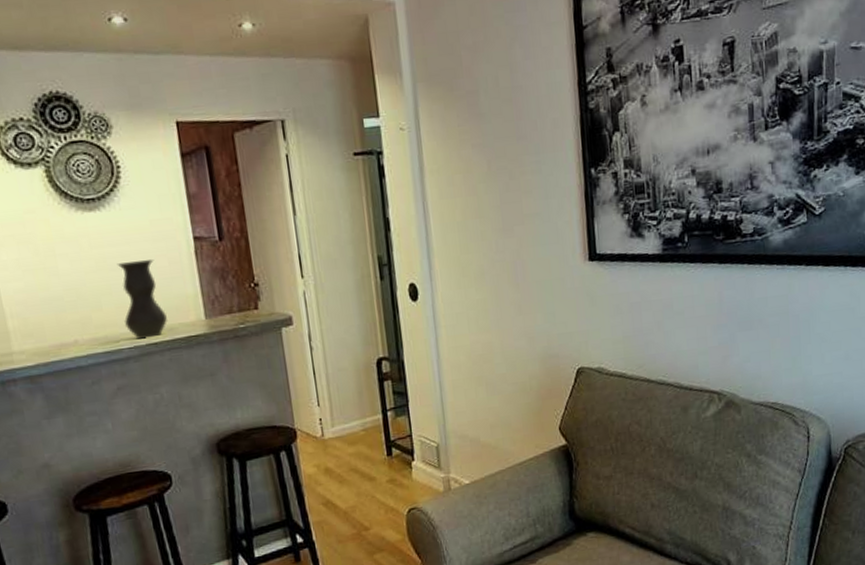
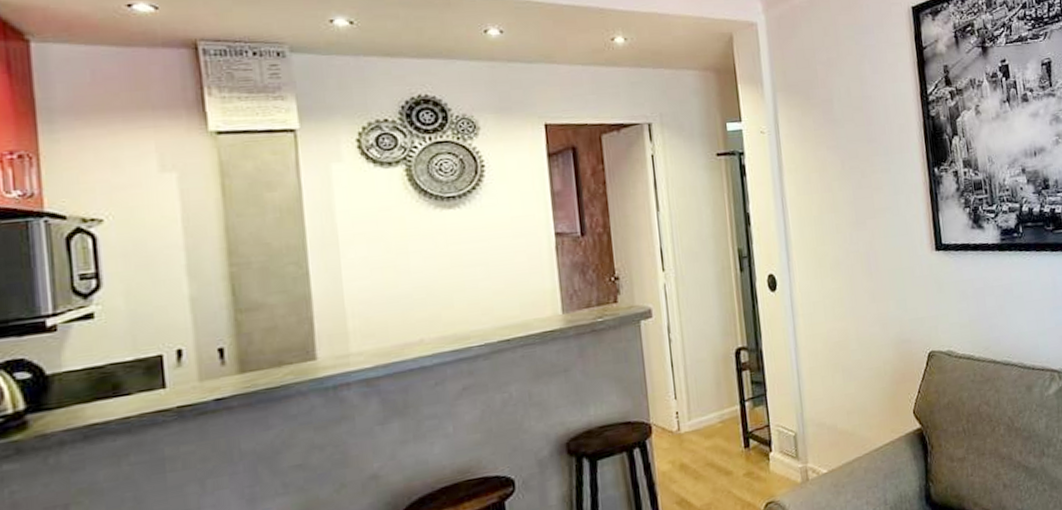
vase: present [116,260,167,340] -> none [473,255,522,337]

